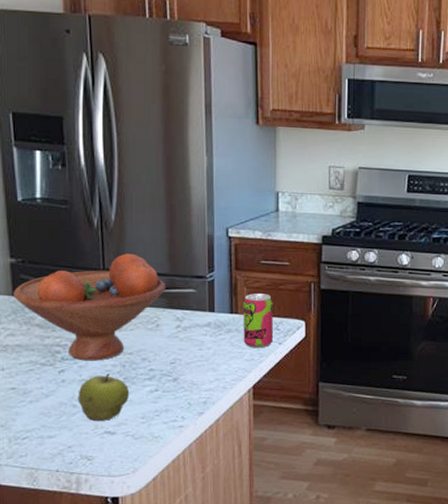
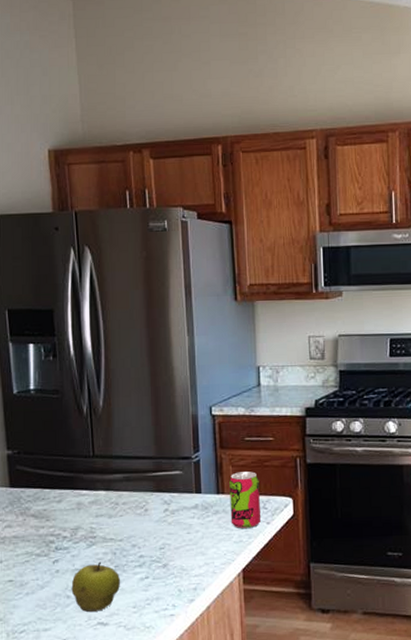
fruit bowl: present [13,253,165,361] -> none [10,438,153,550]

